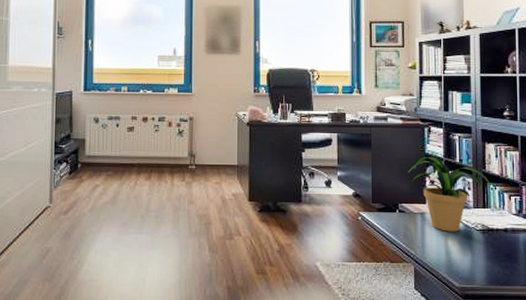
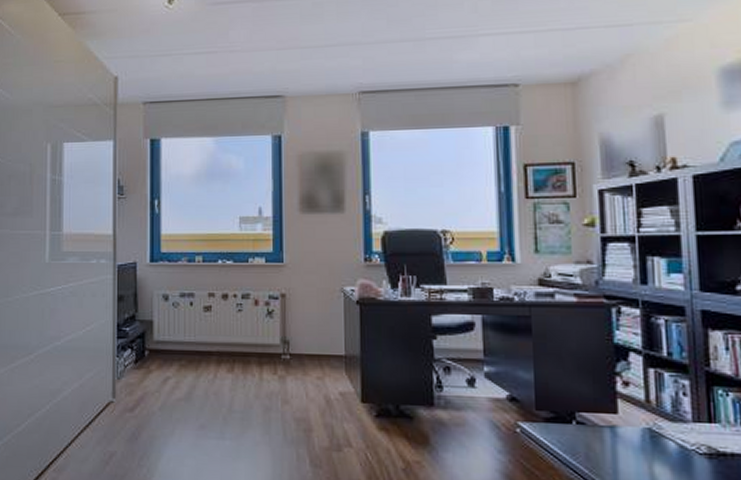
potted plant: present [408,156,491,232] -> none [588,347,720,455]

